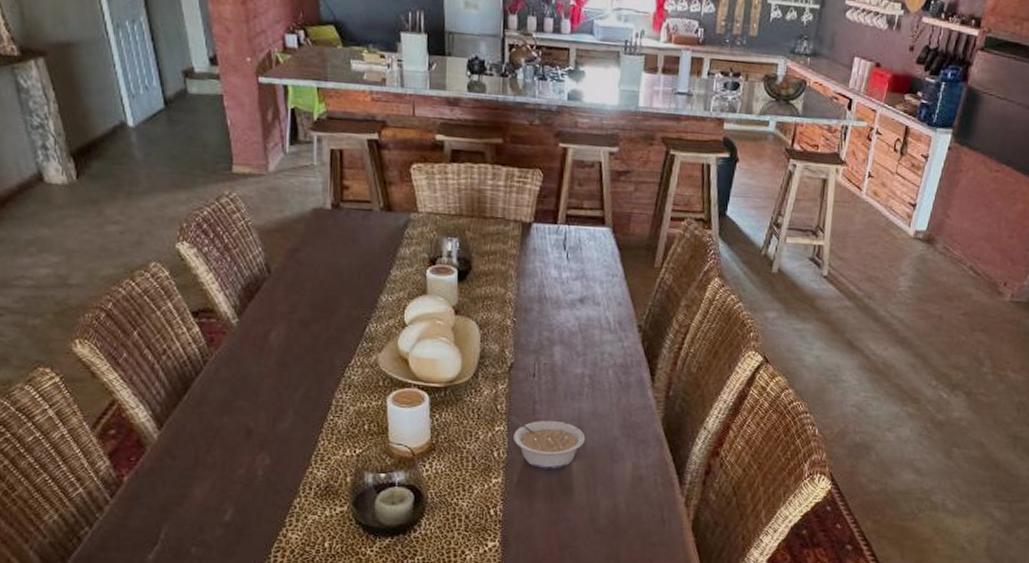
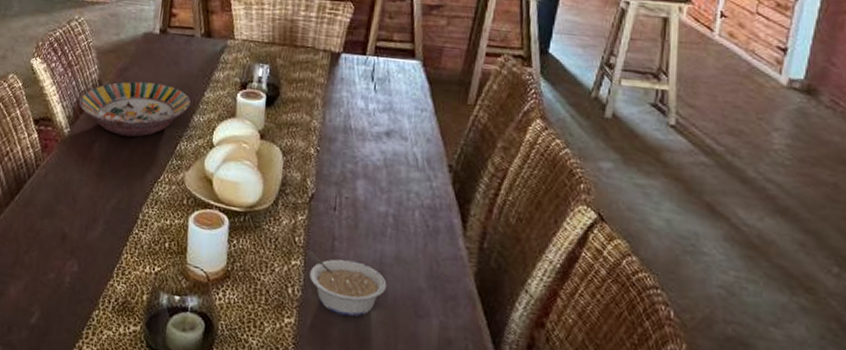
serving bowl: none [244,262,376,323] -> present [78,81,191,138]

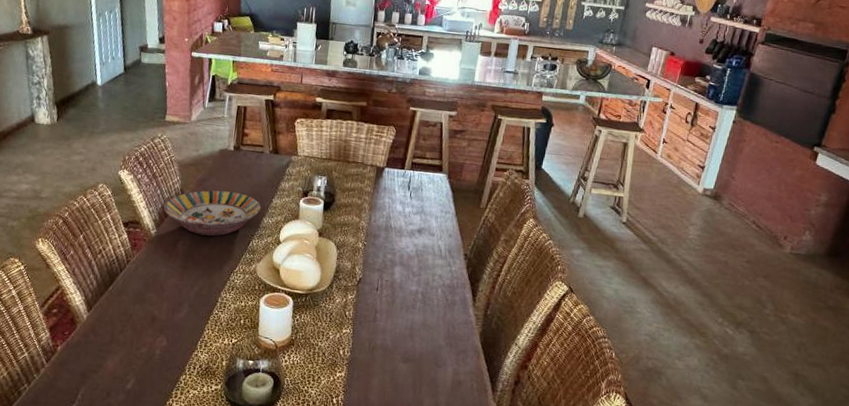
legume: present [307,250,387,317] -> none [355,321,416,369]

